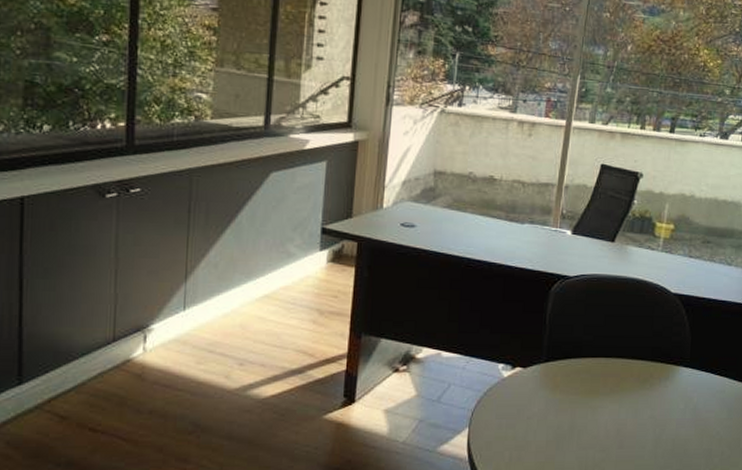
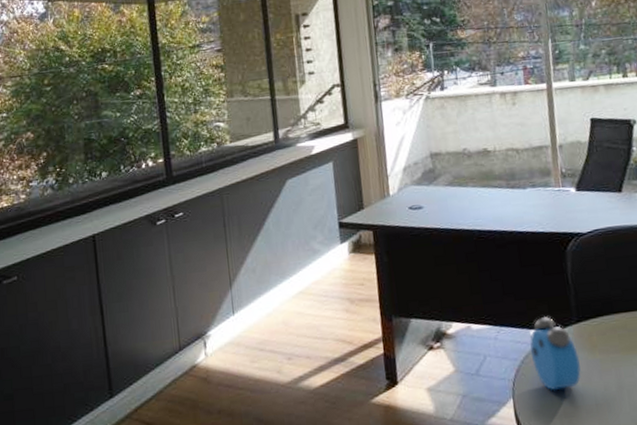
alarm clock: none [495,352,541,427] -> present [530,316,581,392]

